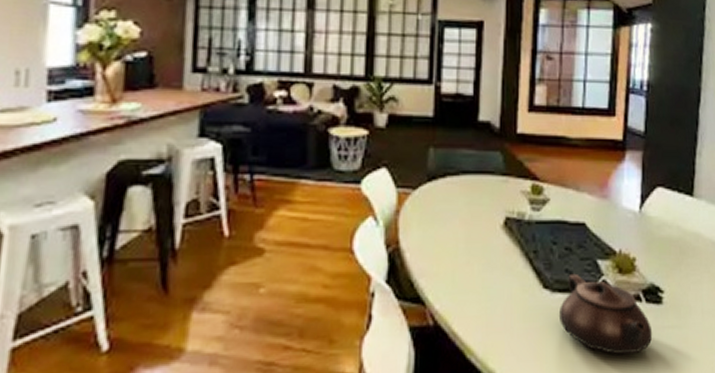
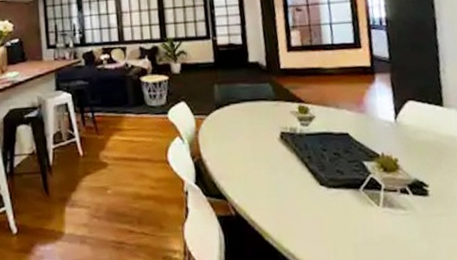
teapot: present [558,273,653,355] -> none [336,173,424,238]

